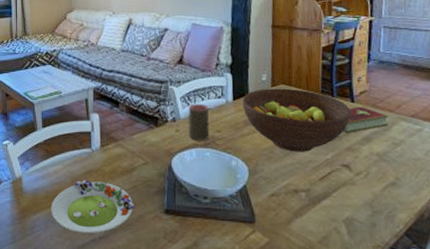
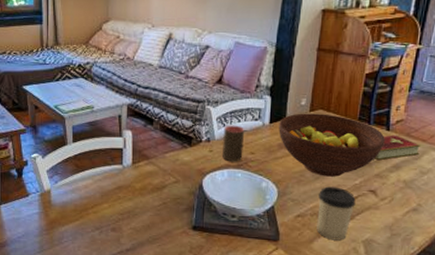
salad plate: present [51,180,135,233] -> none [79,195,163,246]
cup: none [291,162,330,221] -> present [316,186,356,241]

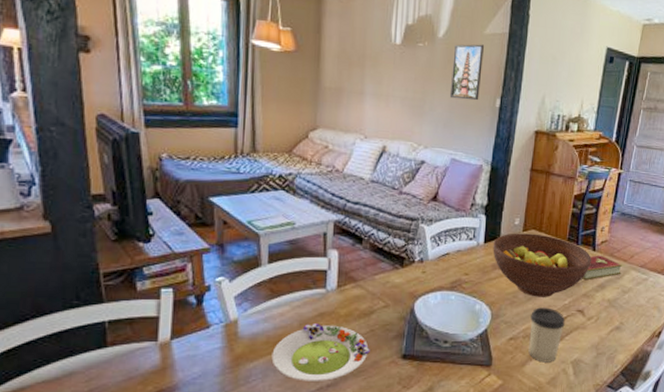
salad plate: none [79,195,163,246] -> present [271,324,370,381]
cup: present [222,125,245,162] -> none [436,244,460,284]

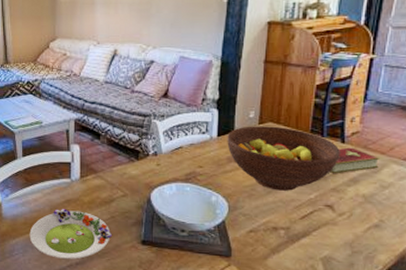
cup: present [528,307,565,363] -> none [271,201,311,258]

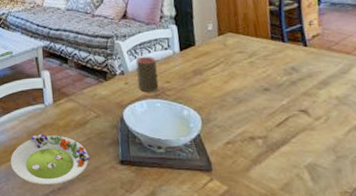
cup: none [170,138,193,176] -> present [135,56,159,93]
fruit bowl: present [227,126,340,191] -> none [189,36,305,99]
hardcover book: present [330,147,379,174] -> none [297,50,347,78]

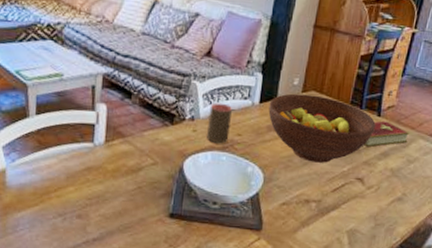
salad plate: present [10,134,90,185] -> none [39,177,137,235]
fruit bowl: none [189,36,305,99] -> present [268,93,376,163]
hardcover book: none [297,50,347,78] -> present [364,121,409,147]

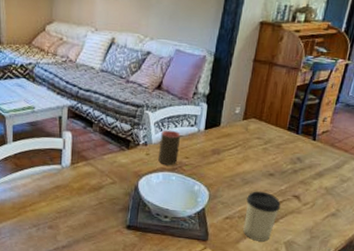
fruit bowl: present [268,93,376,163] -> none [213,121,311,182]
cup: none [301,173,343,231] -> present [243,191,281,242]
hardcover book: present [364,121,409,147] -> none [300,144,343,168]

